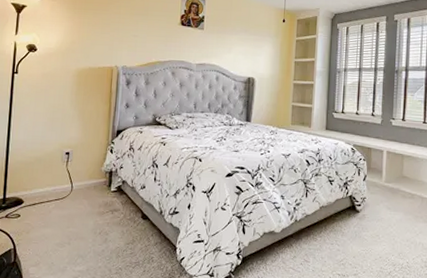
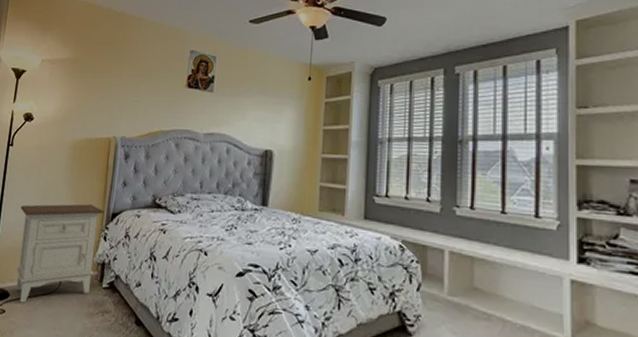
nightstand: none [29,123,110,208] -> present [16,204,105,303]

